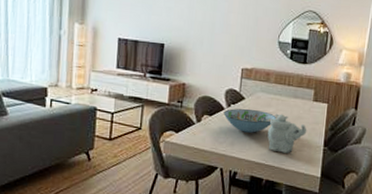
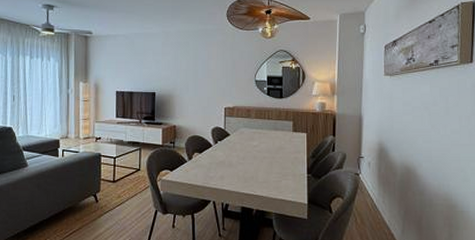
decorative bowl: present [223,108,276,133] -> none [212,144,260,166]
teapot: present [268,113,307,153] -> none [254,146,290,183]

